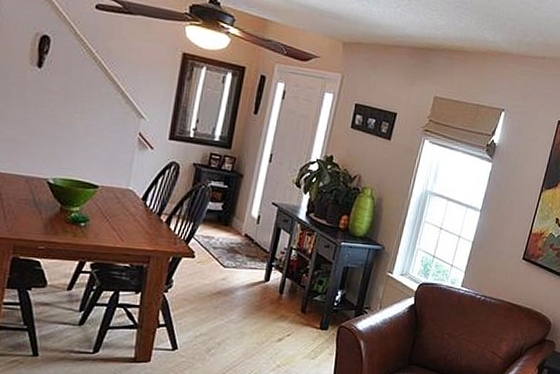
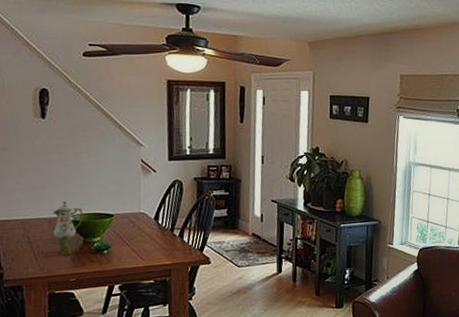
teapot: none [28,162,66,220] -> present [52,201,84,255]

